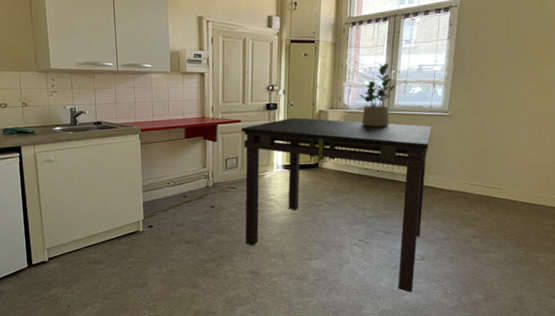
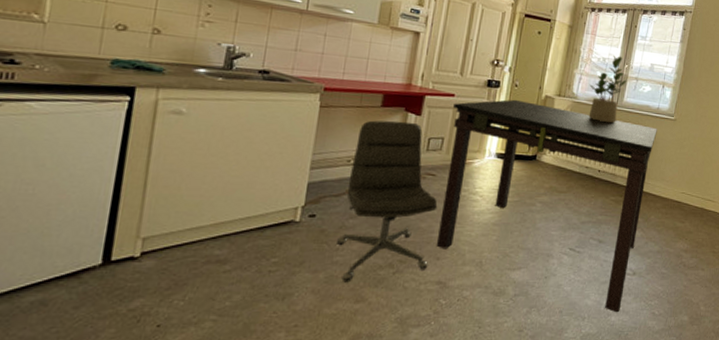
chair: none [171,147,242,274] -> present [337,120,438,283]

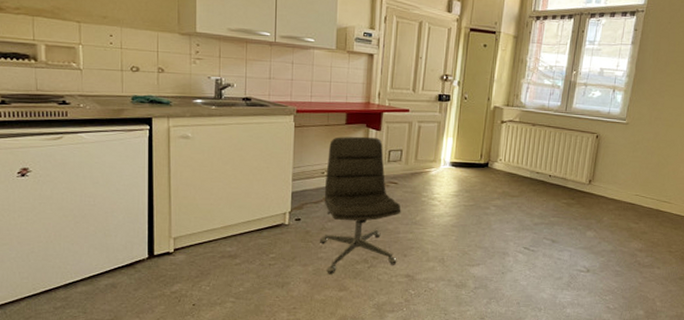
dining table: present [436,99,657,313] -> none [402,111,609,306]
potted plant: present [588,55,627,123] -> none [537,62,575,129]

